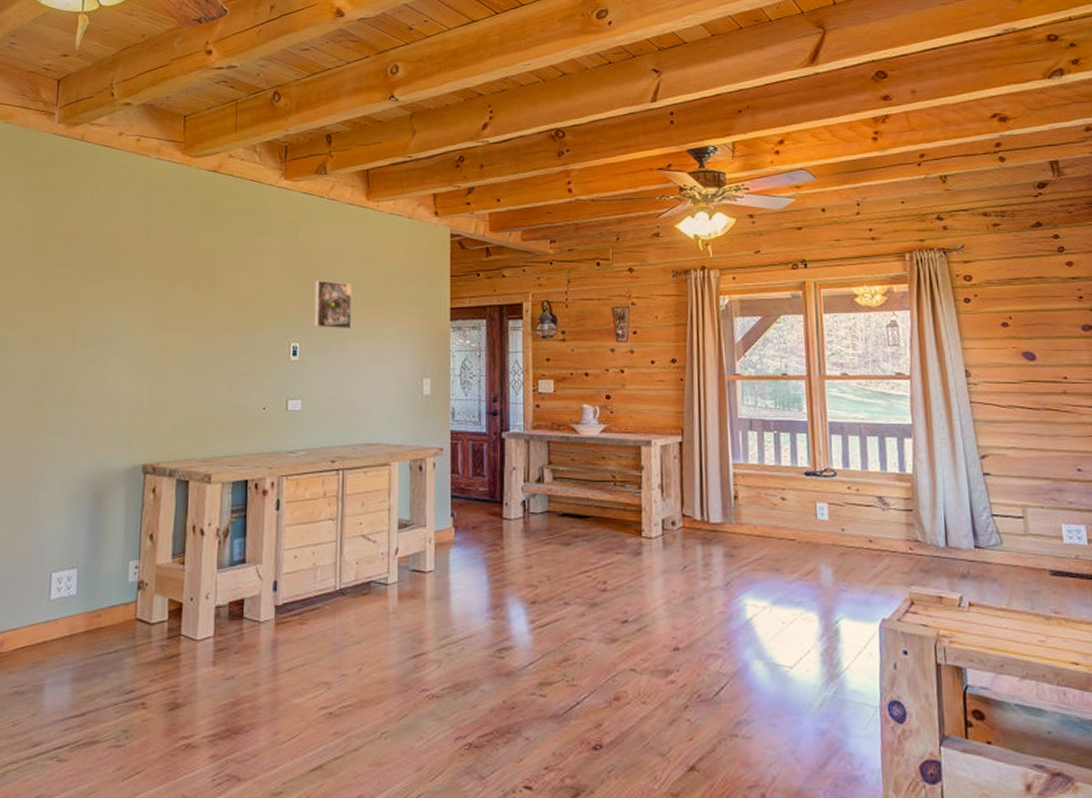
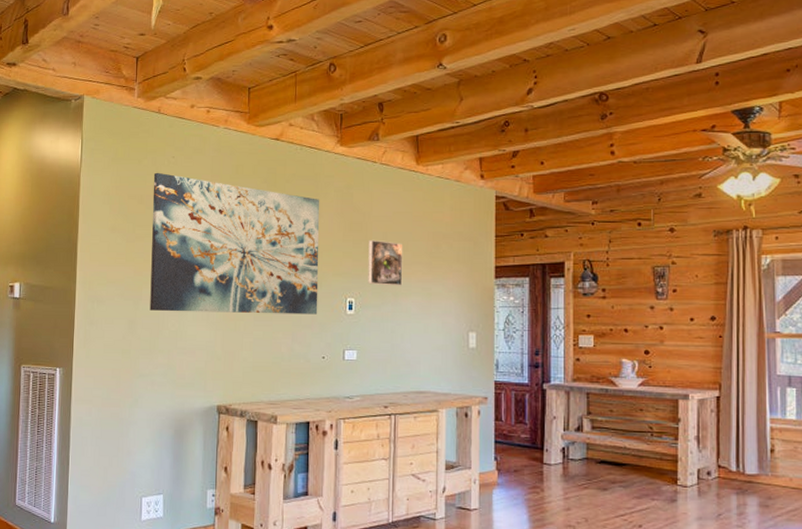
wall art: none [66,205,262,361] -> present [150,172,320,315]

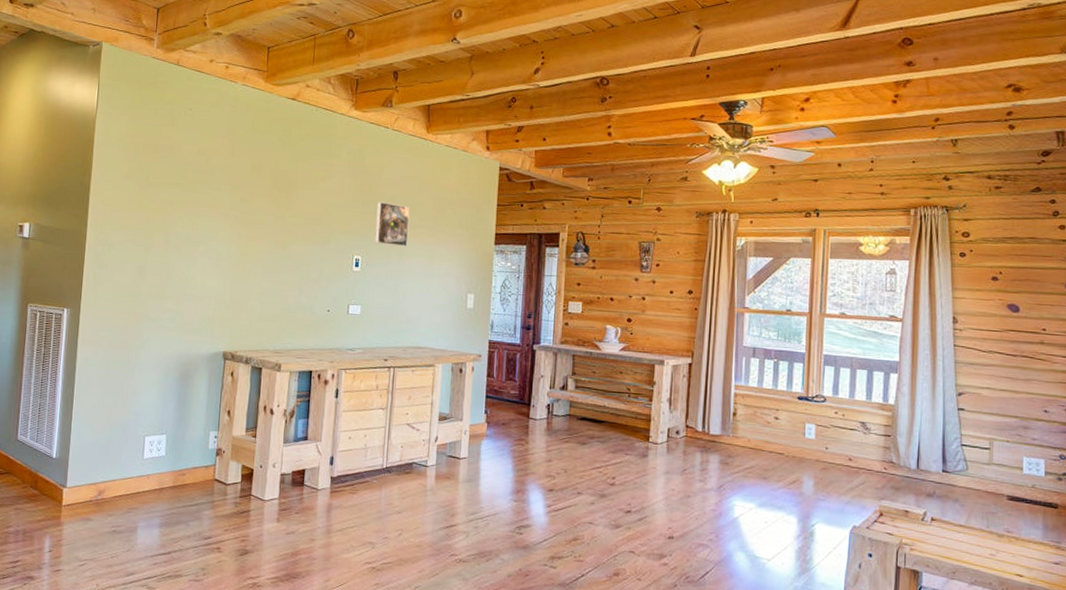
wall art: present [150,172,320,315] -> none [160,123,333,270]

